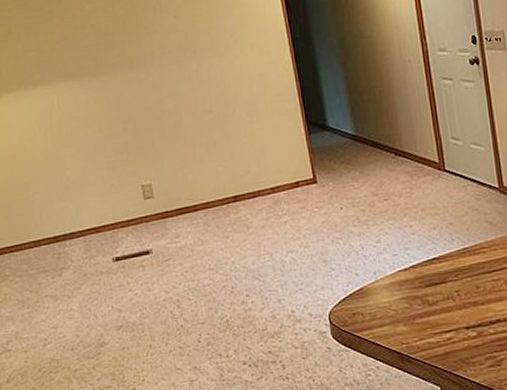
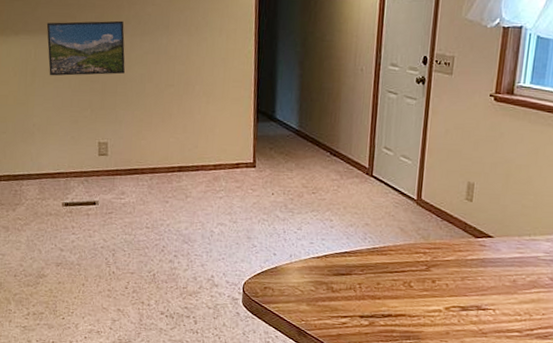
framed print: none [65,53,157,124] -> present [46,20,125,76]

